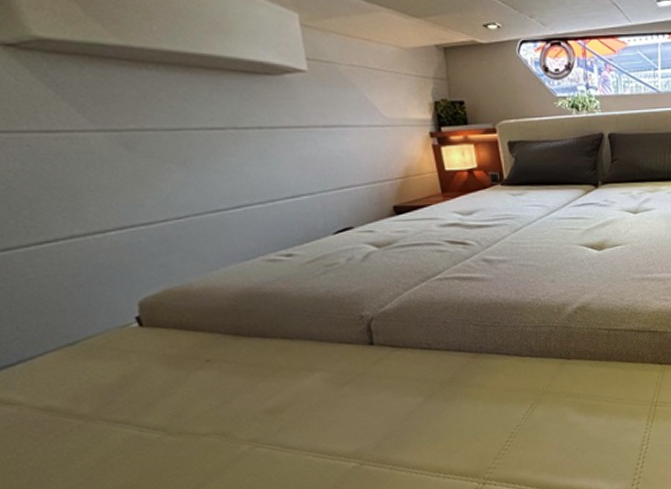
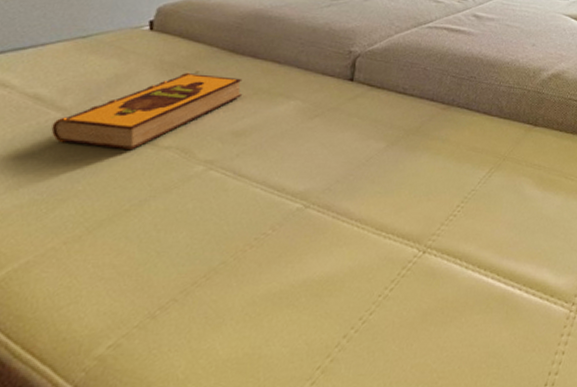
hardback book: none [79,359,264,447] -> present [51,72,243,149]

